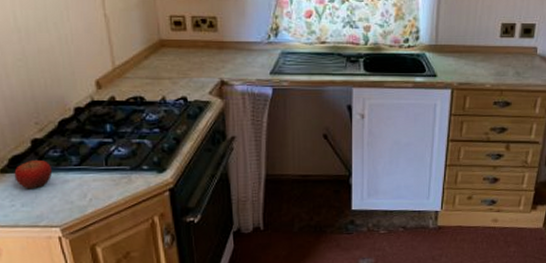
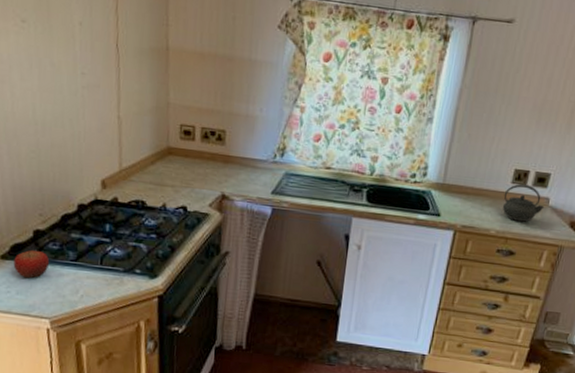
kettle: none [494,36,534,73] -> present [502,183,545,222]

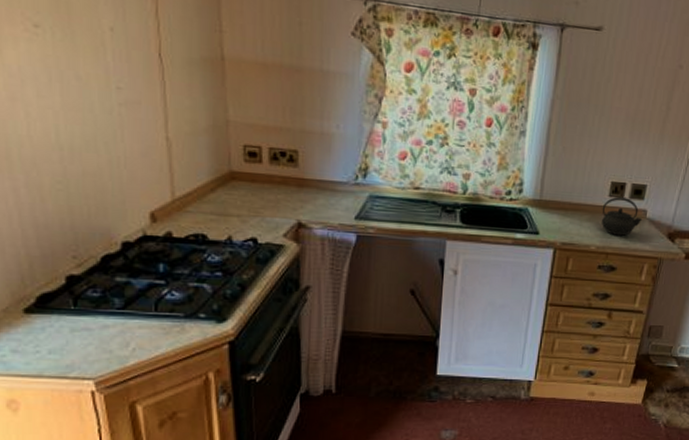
fruit: present [13,249,49,279] -> none [42,299,88,334]

